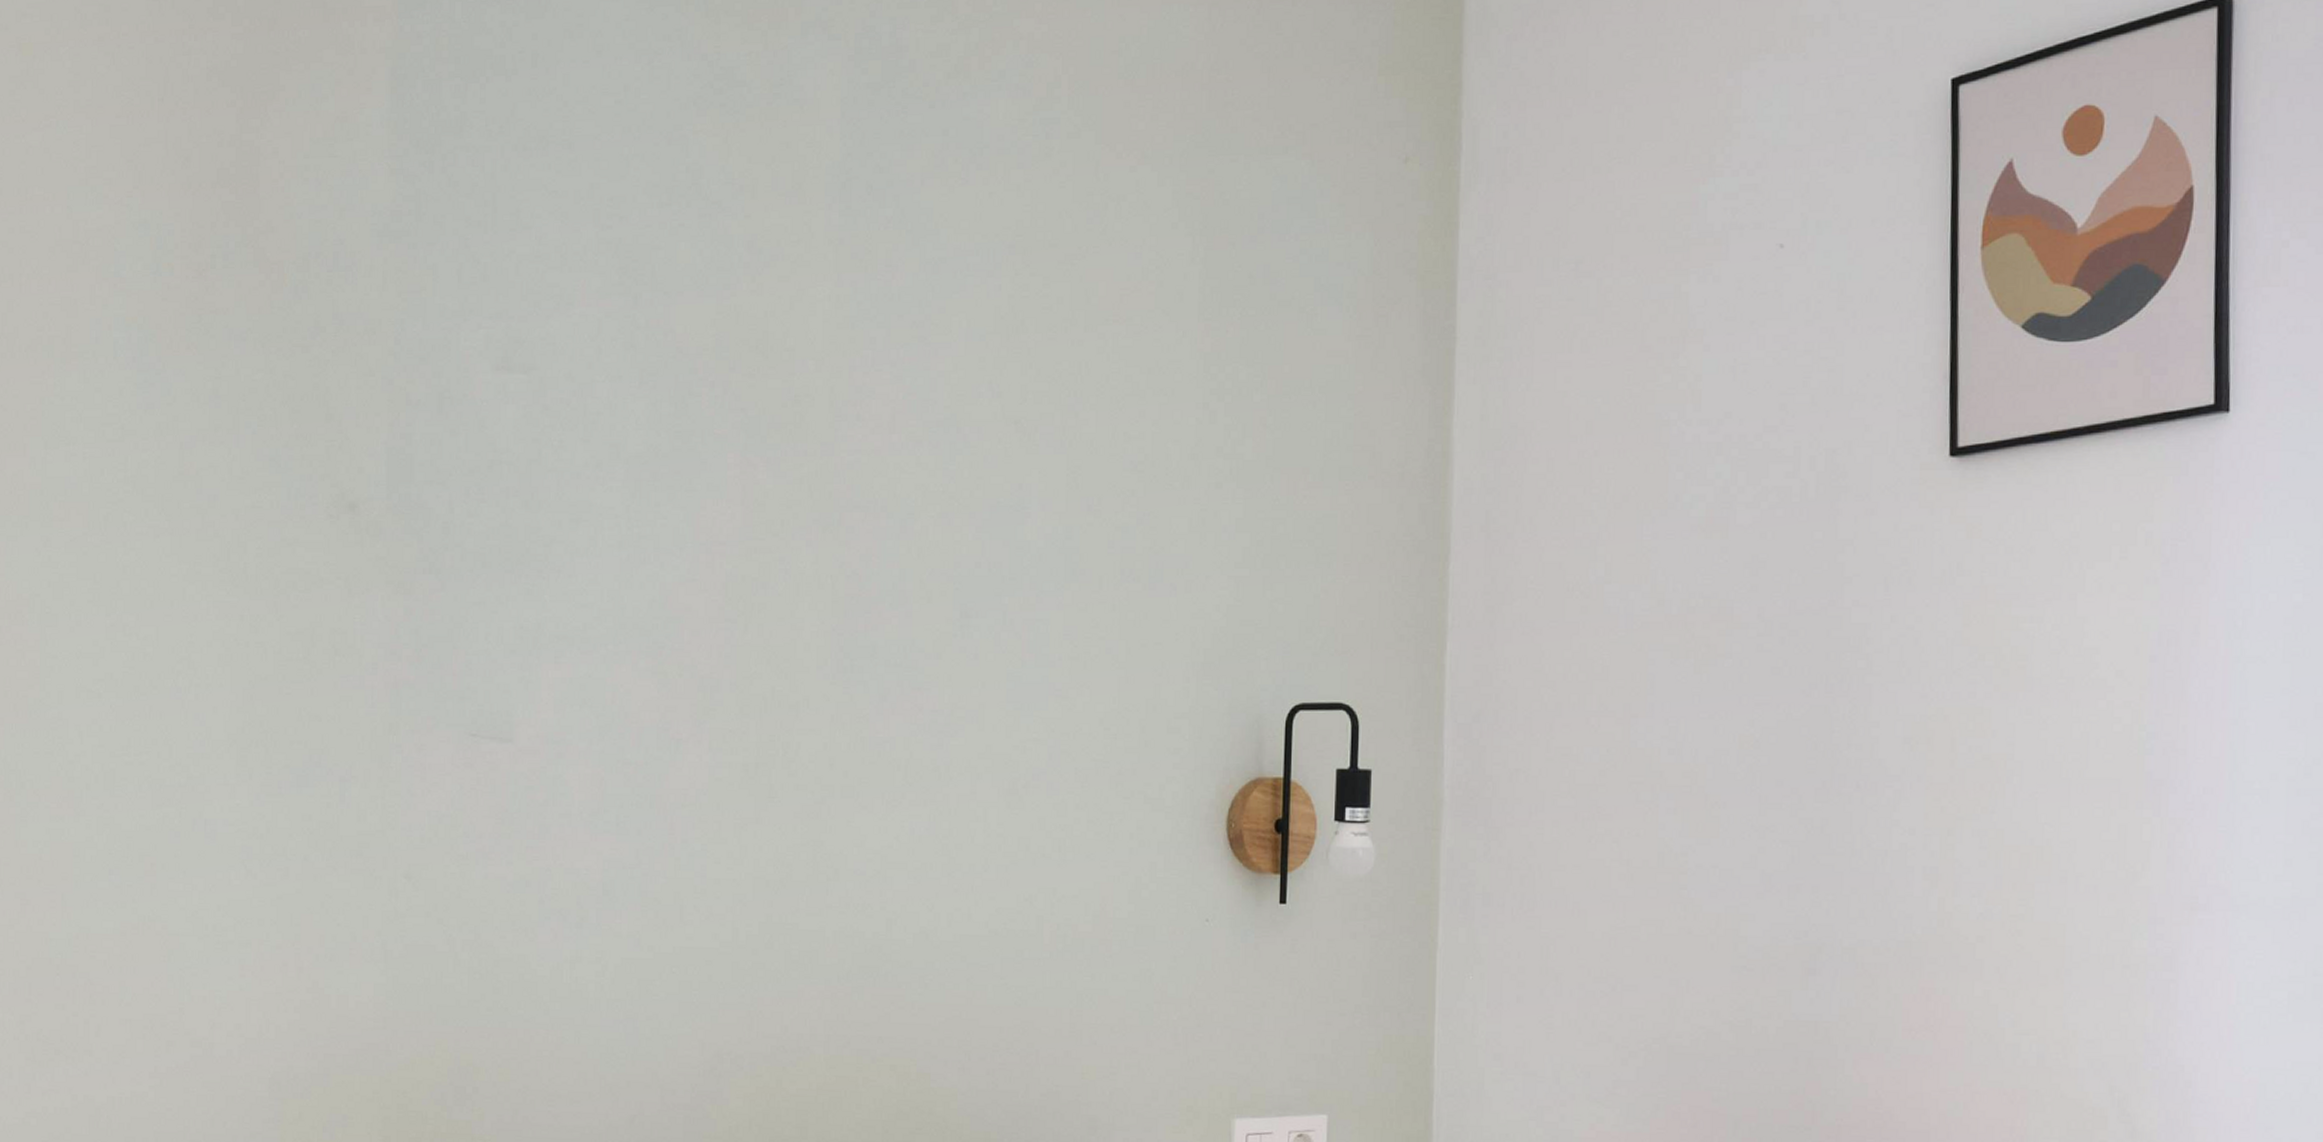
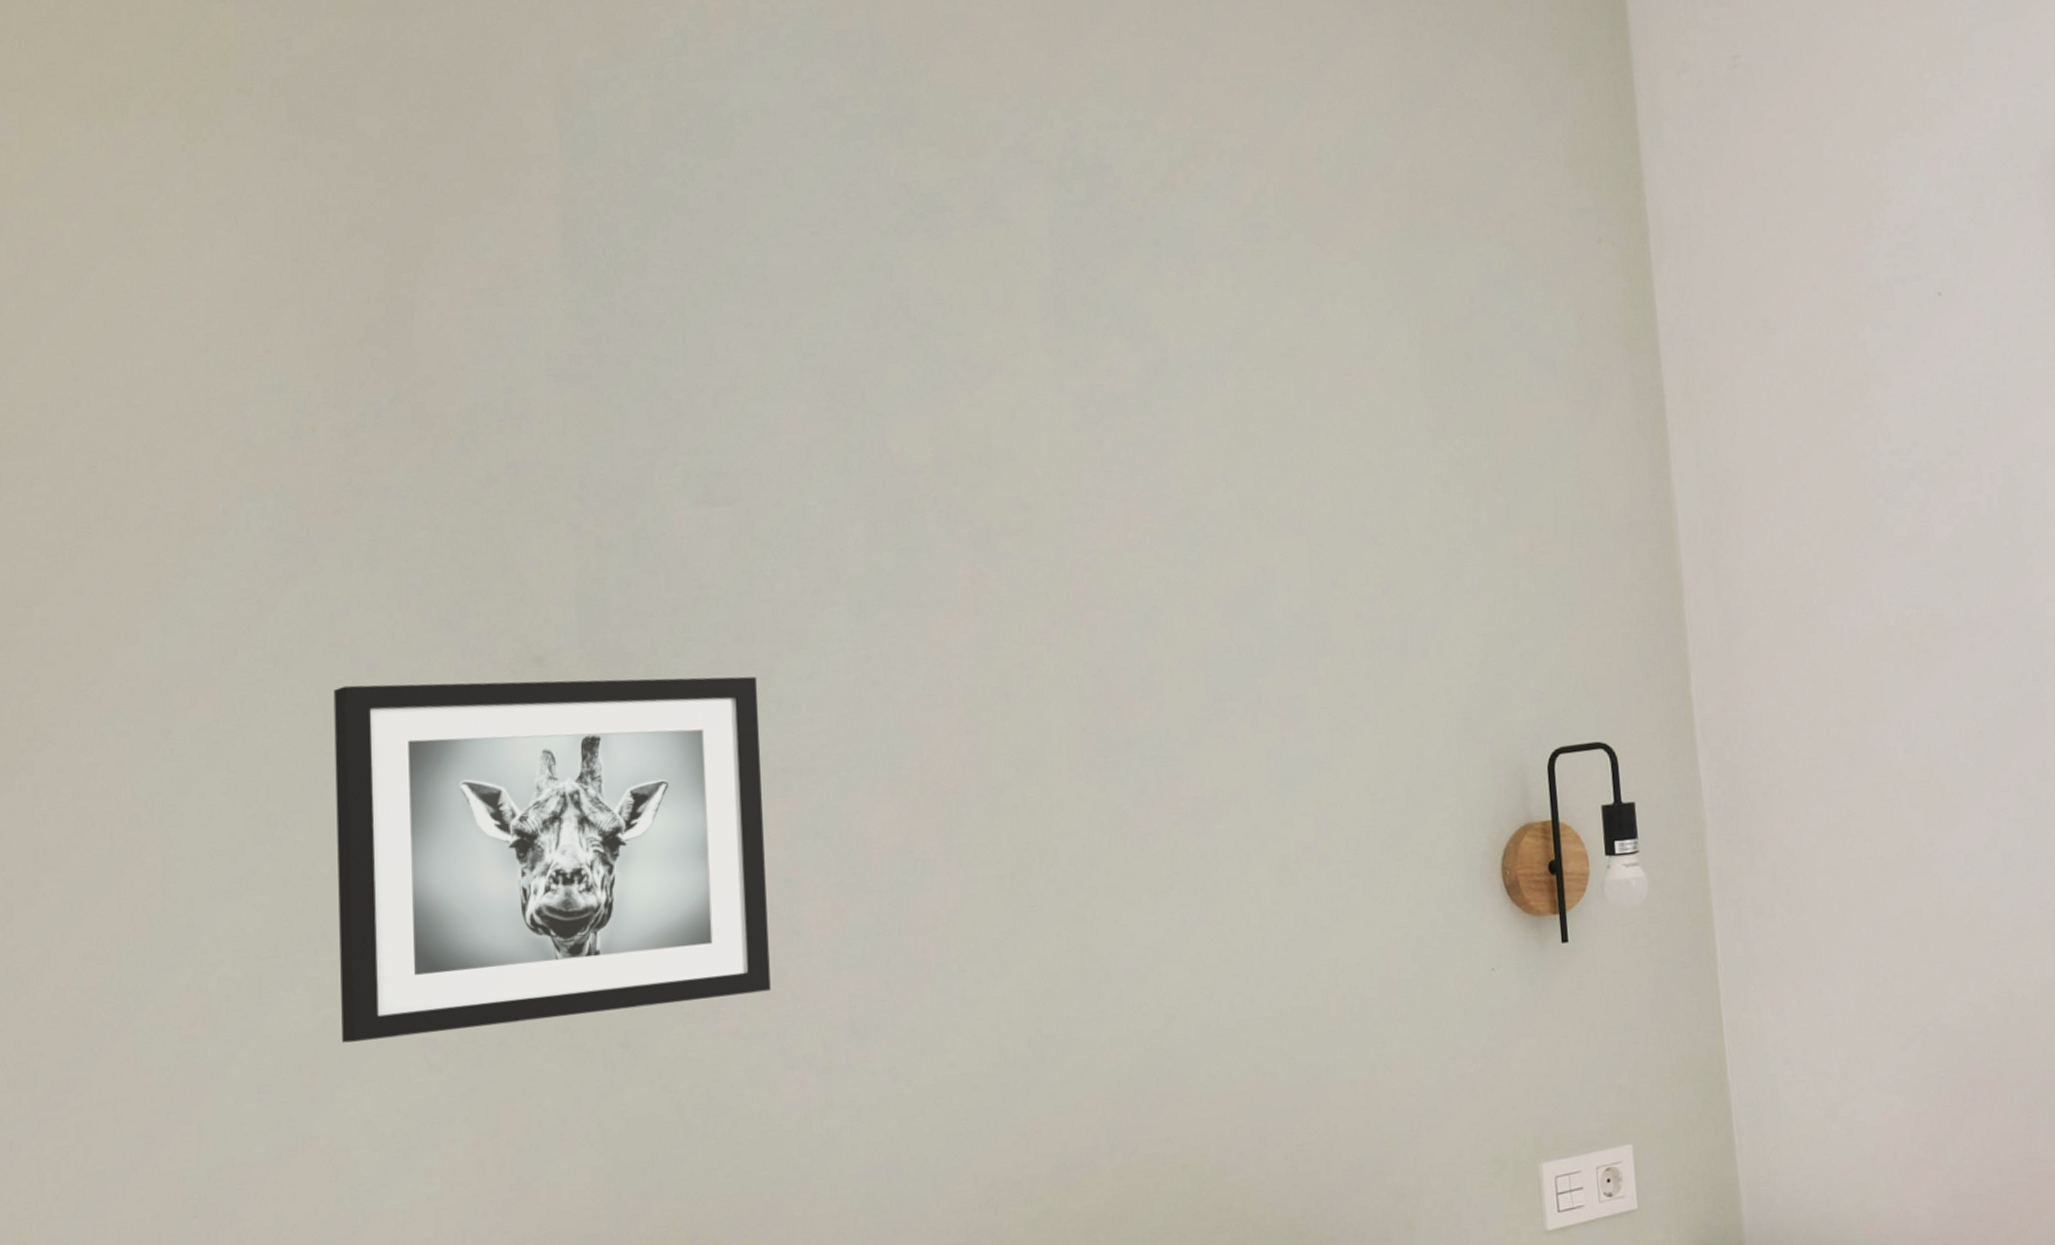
wall art: none [177,513,540,845] -> present [333,676,771,1043]

